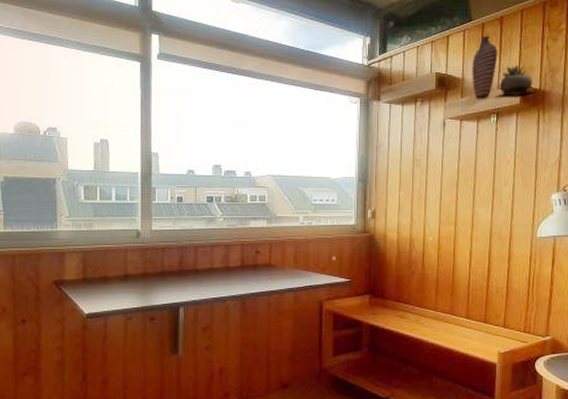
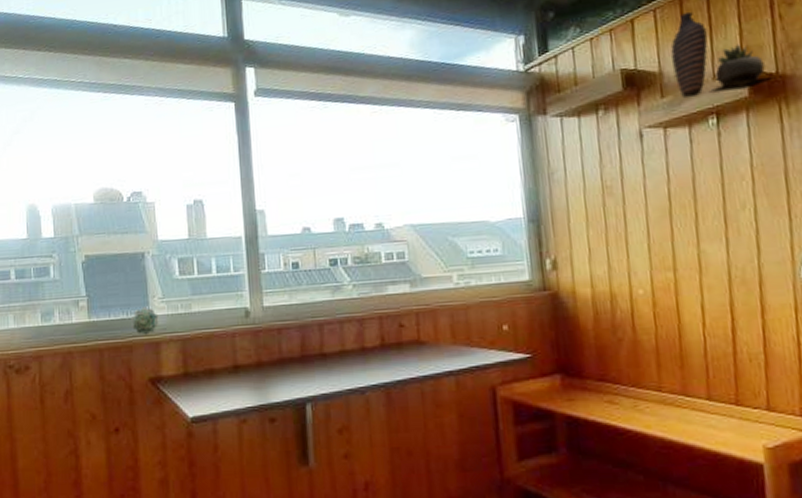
succulent plant: none [41,223,65,246] -> present [131,306,159,335]

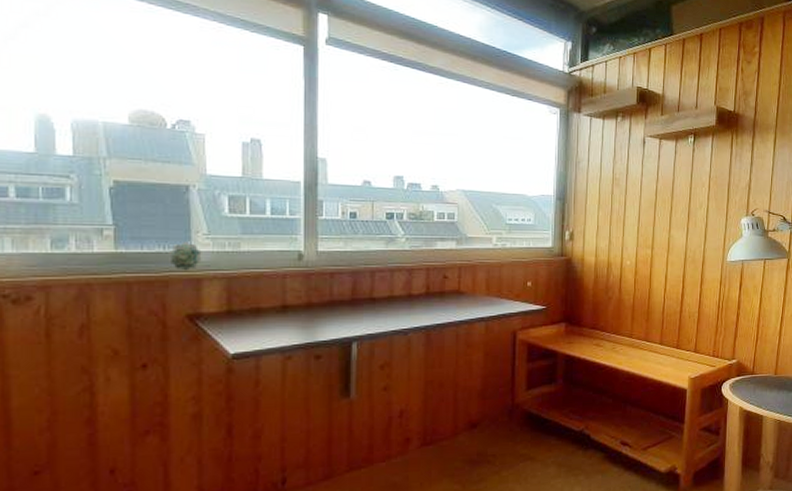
decorative vase: present [670,12,708,99] -> none [672,52,697,119]
succulent plant: present [708,44,776,93] -> none [691,84,733,120]

